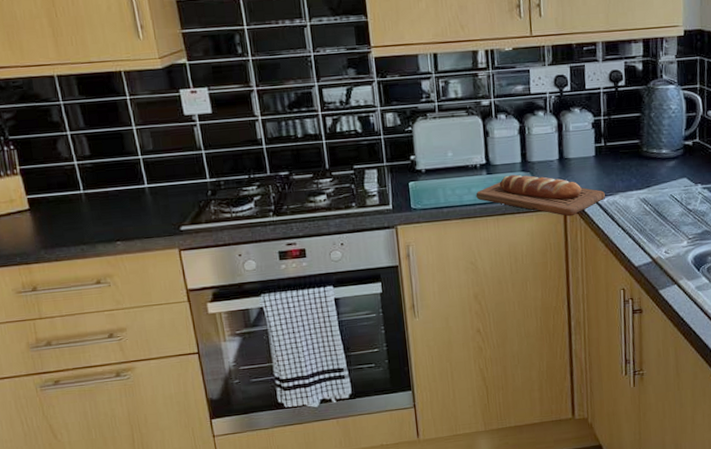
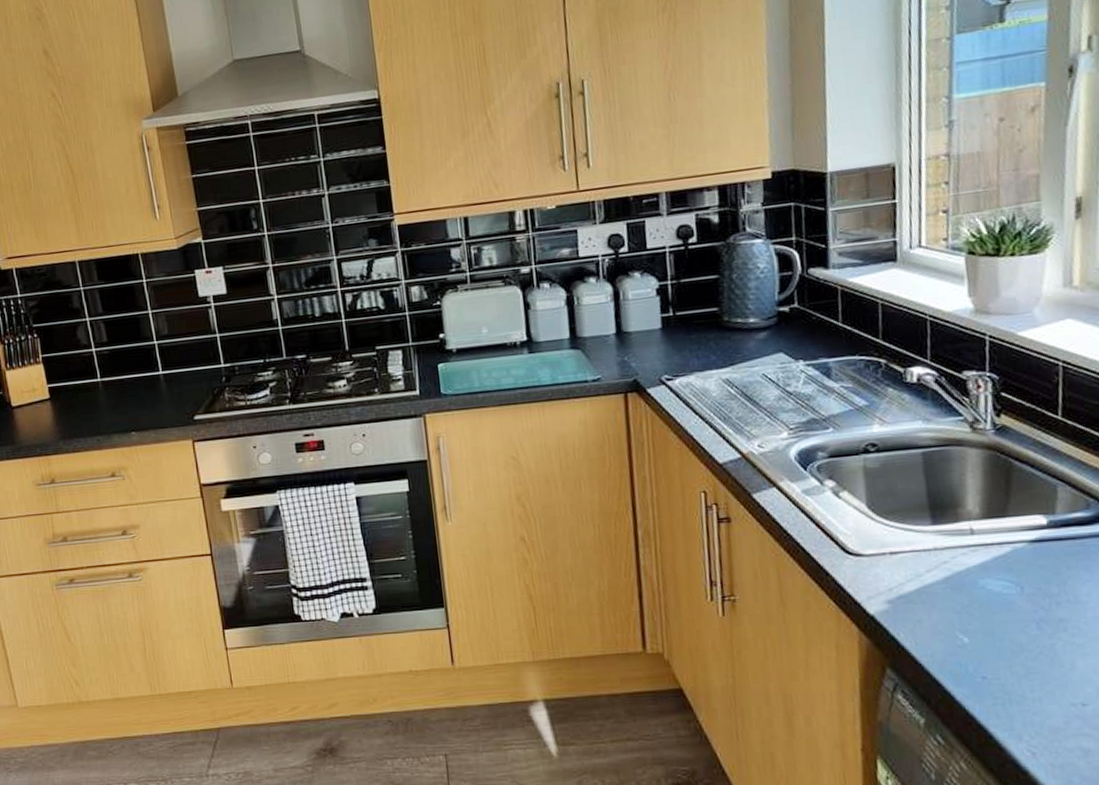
bread loaf: present [475,174,605,217] -> none [516,352,676,403]

